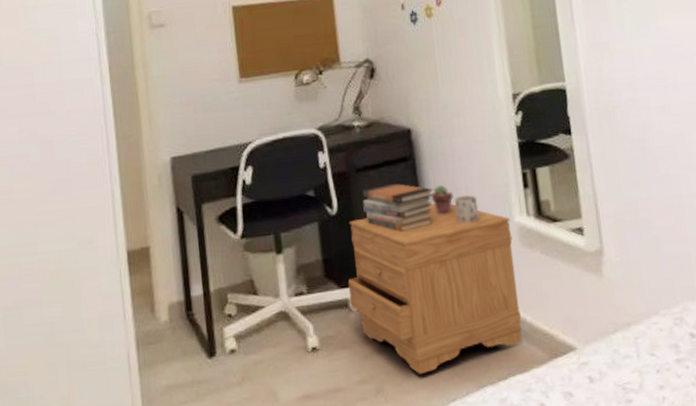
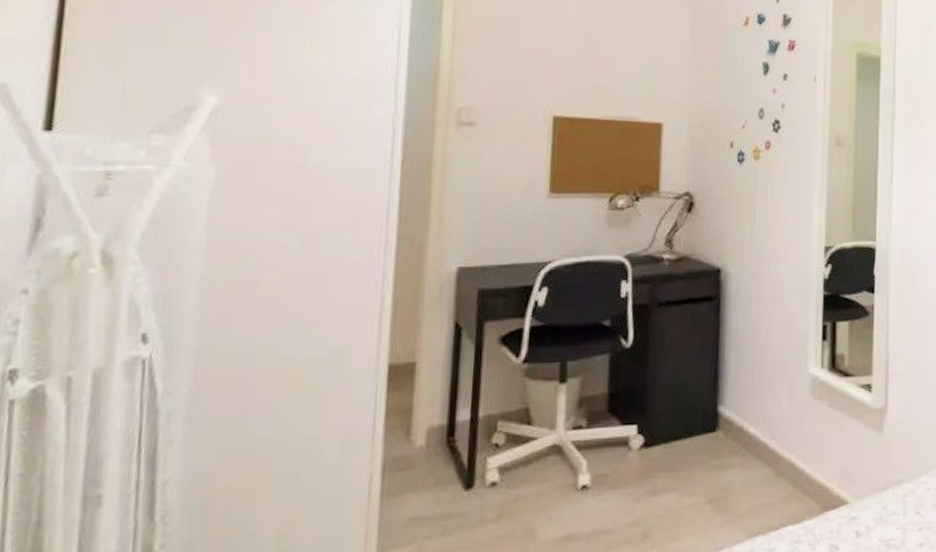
nightstand: present [348,203,522,374] -> none [630,347,805,520]
book stack: present [362,183,434,233] -> none [660,321,734,373]
potted succulent: present [431,184,454,215] -> none [730,328,753,358]
mug: present [455,195,479,223] -> none [753,342,776,370]

